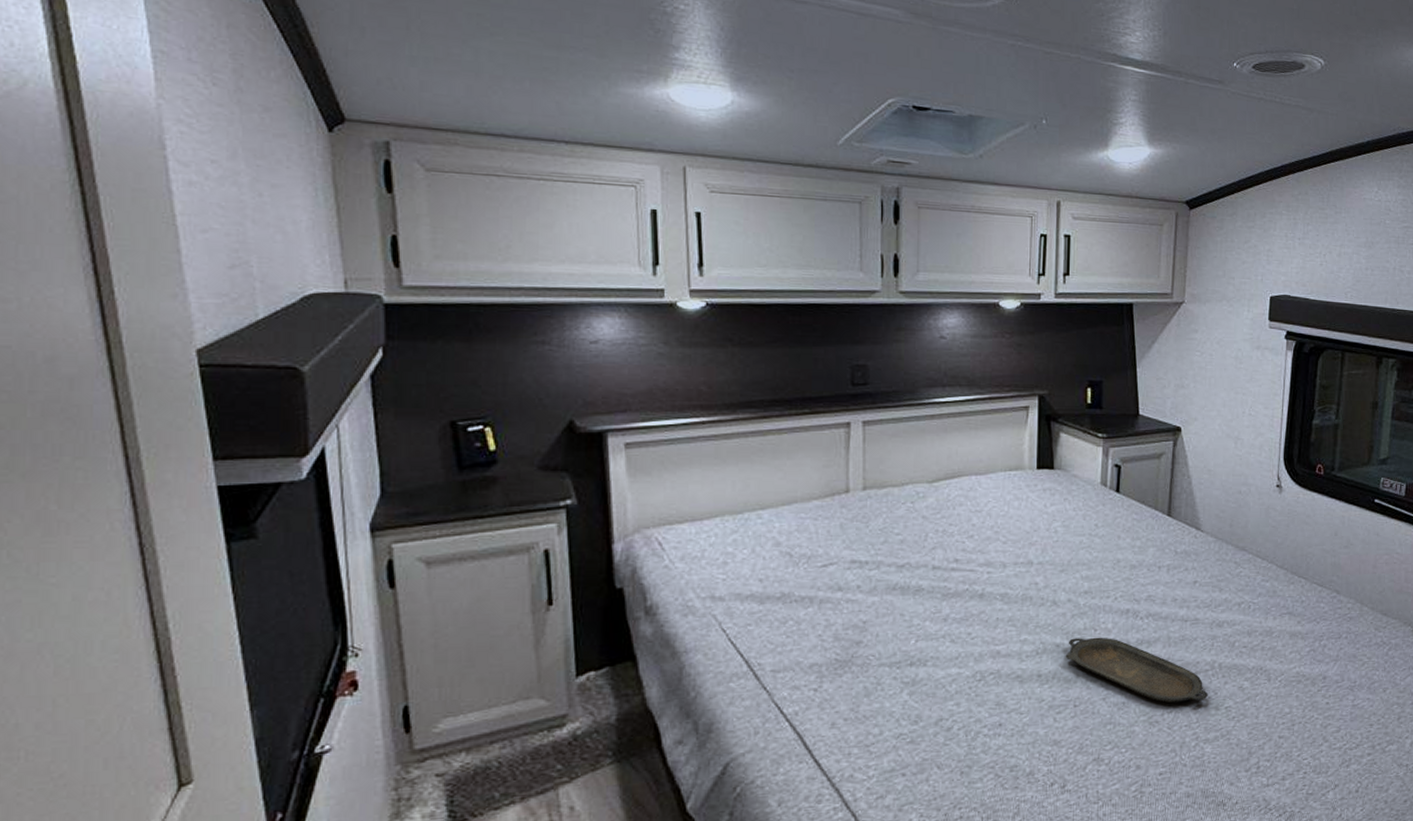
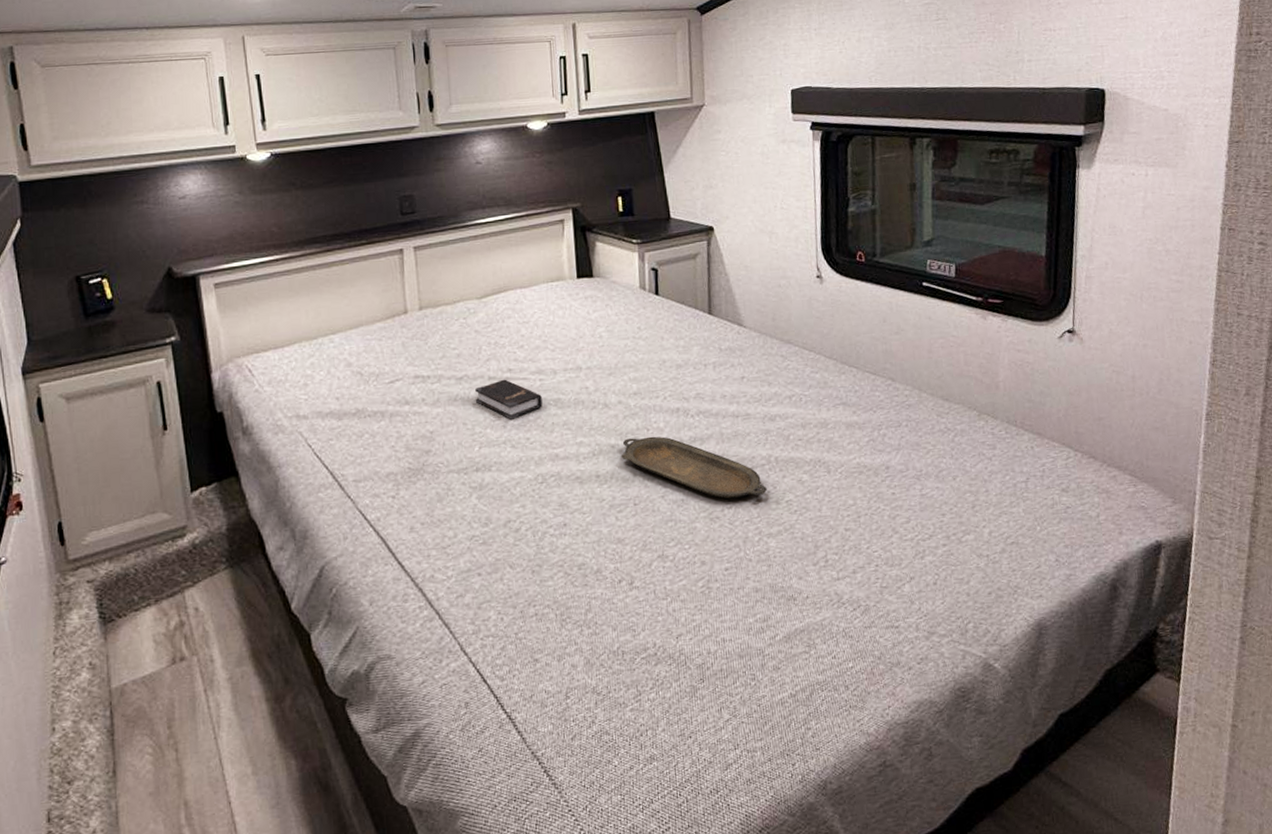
hardback book: none [917,570,988,613] -> present [475,379,543,420]

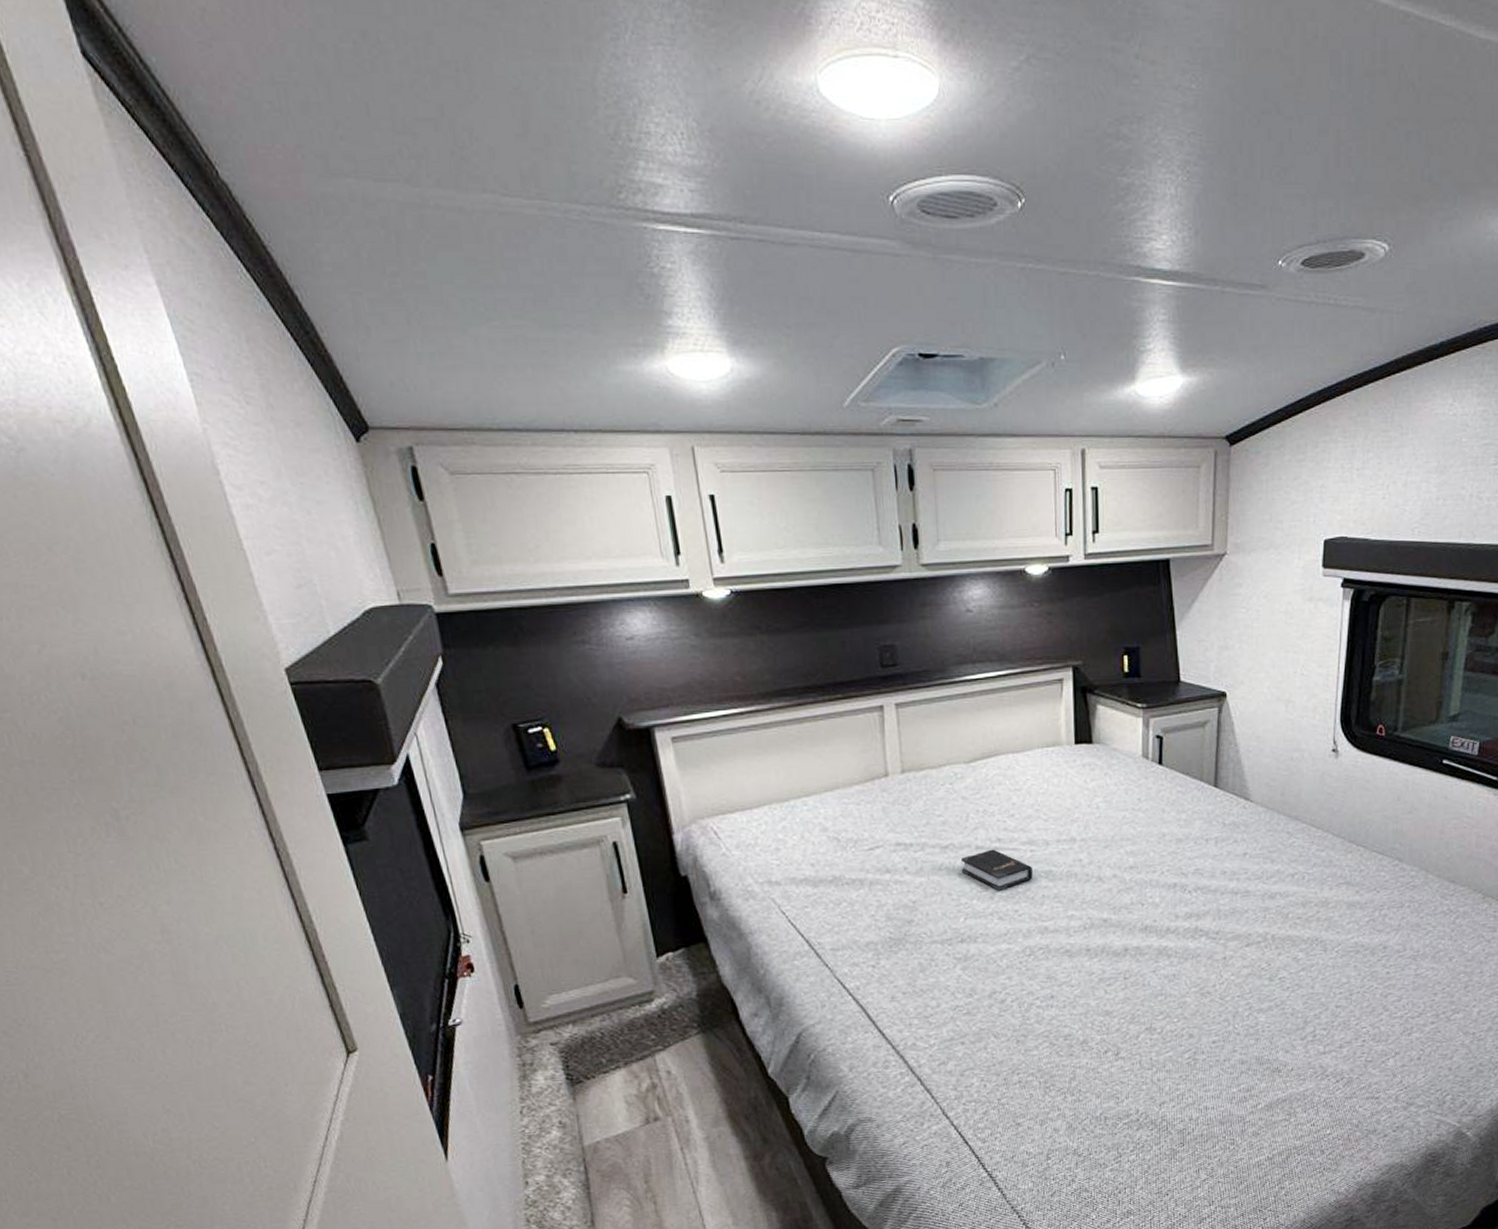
serving tray: present [621,436,767,499] -> none [1113,911,1261,975]

